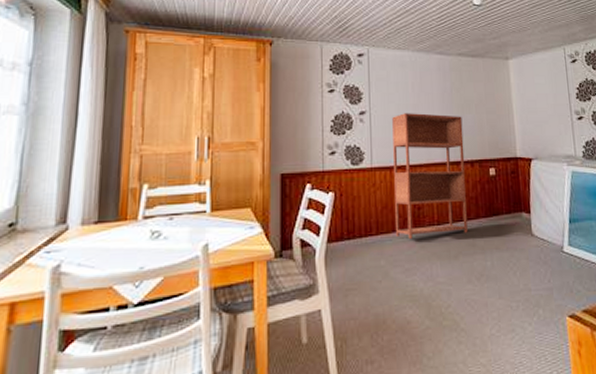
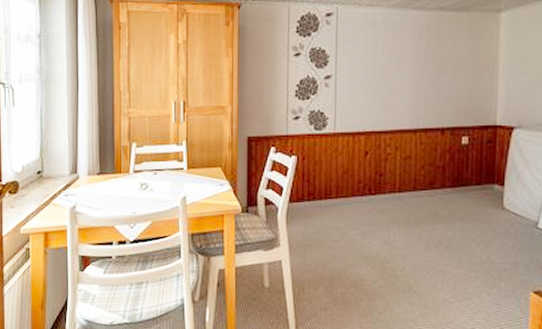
bookshelf: present [392,113,468,239] -> none [356,77,436,204]

